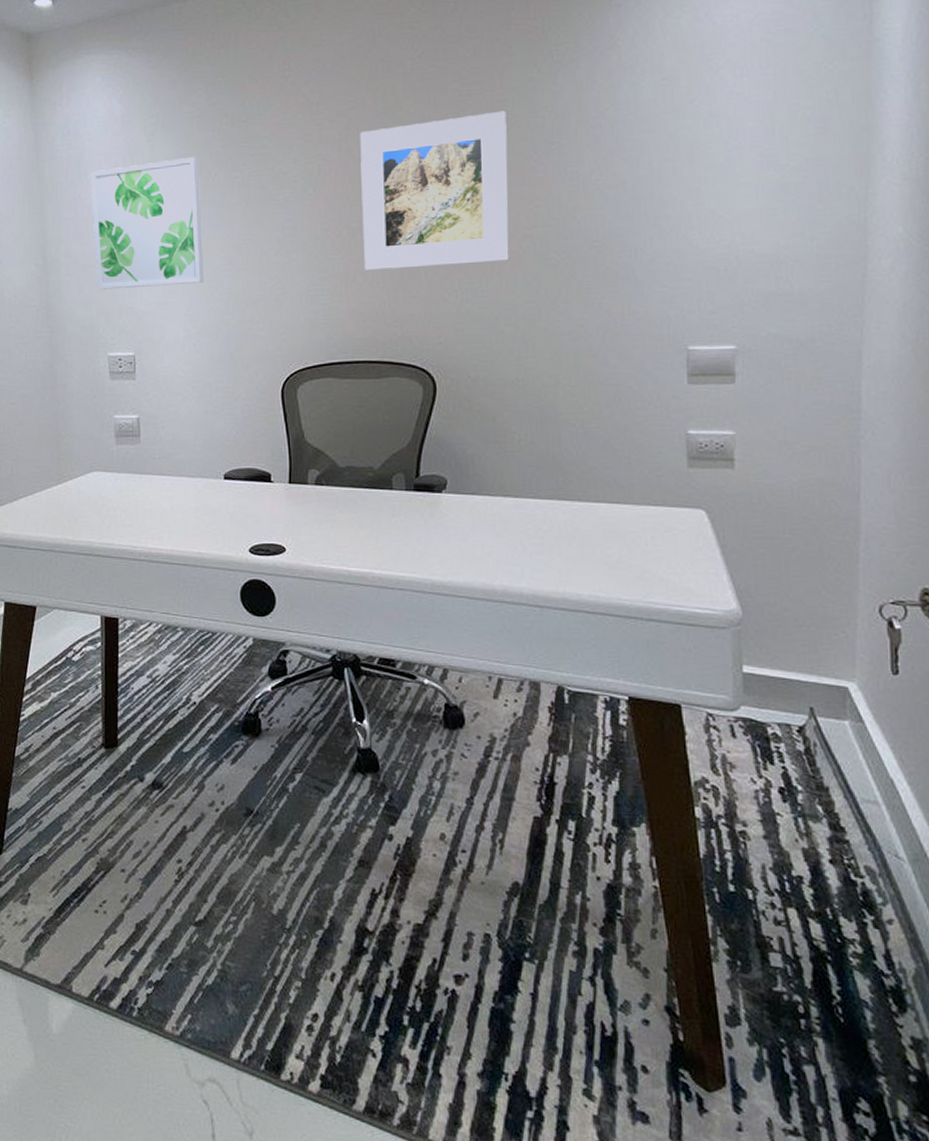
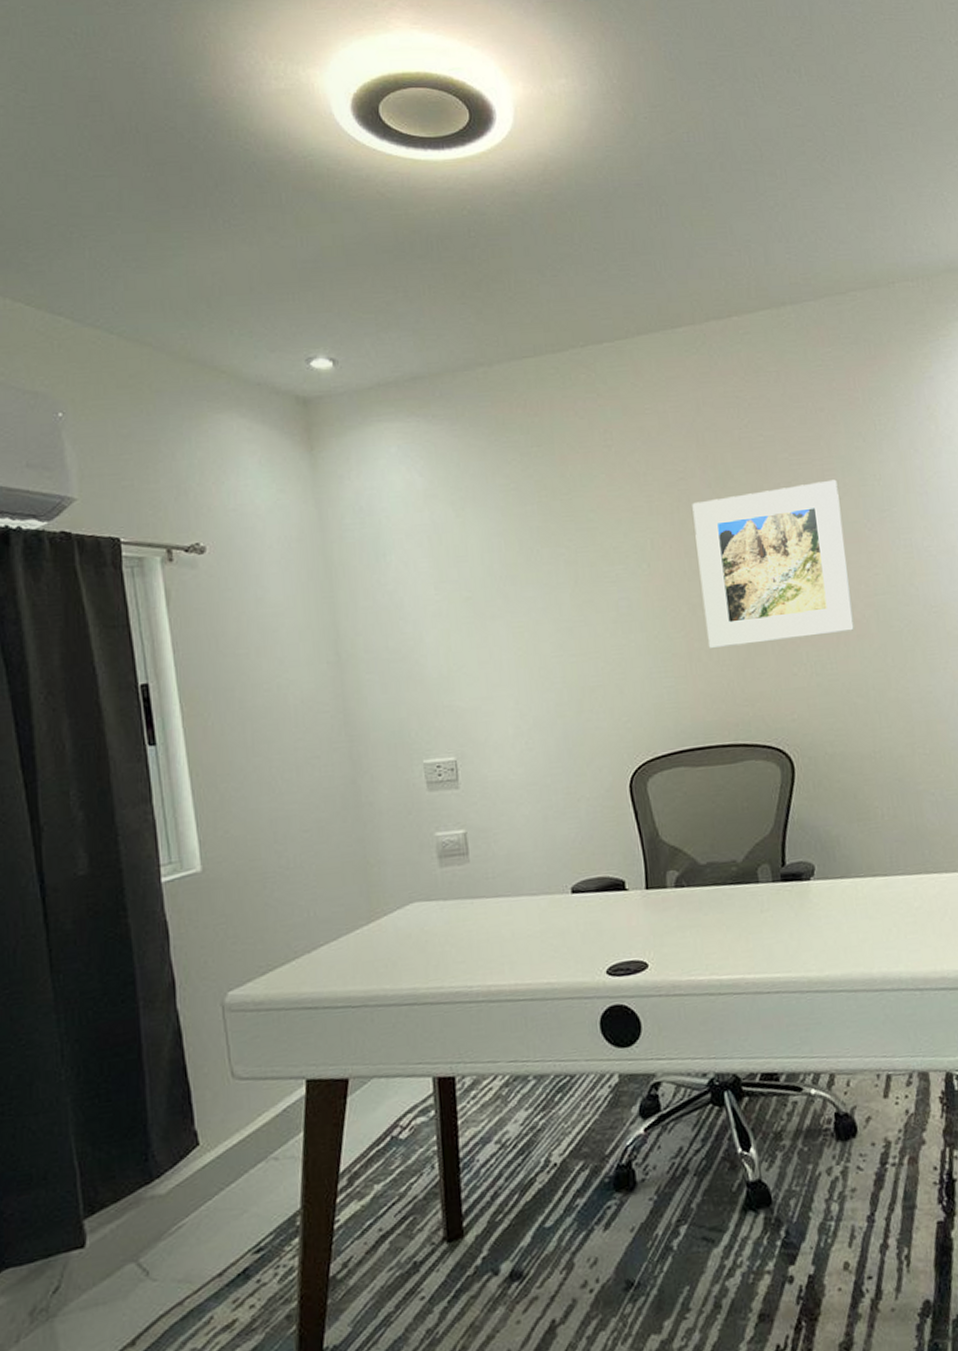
wall art: present [90,156,205,290] -> none [389,532,534,688]

